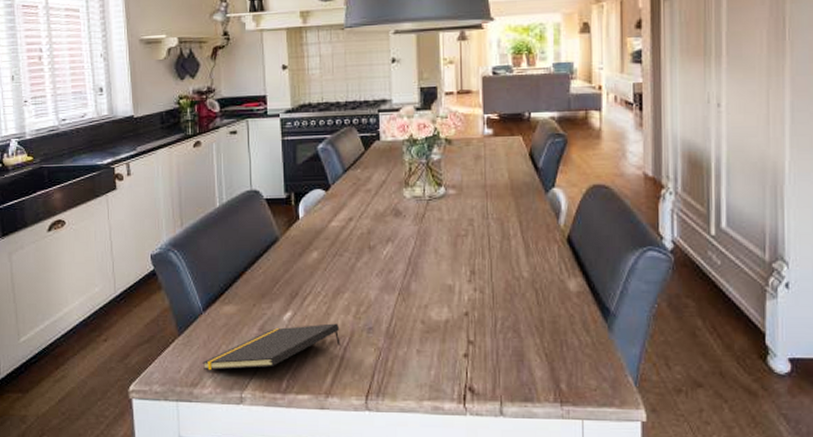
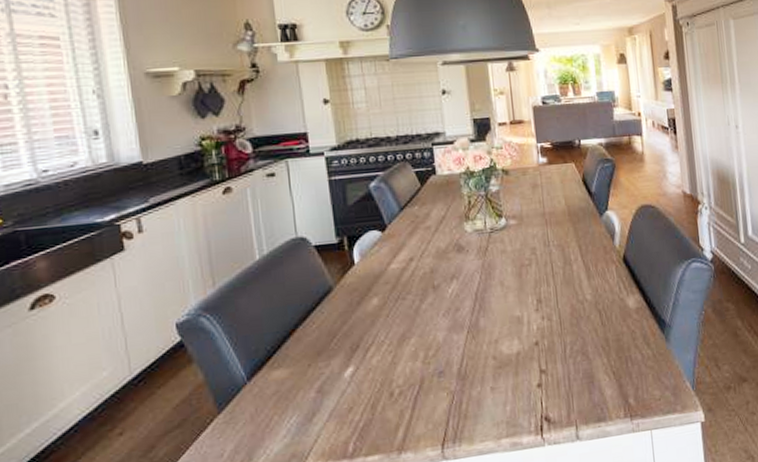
notepad: present [202,323,340,371] -> none [250,372,410,449]

